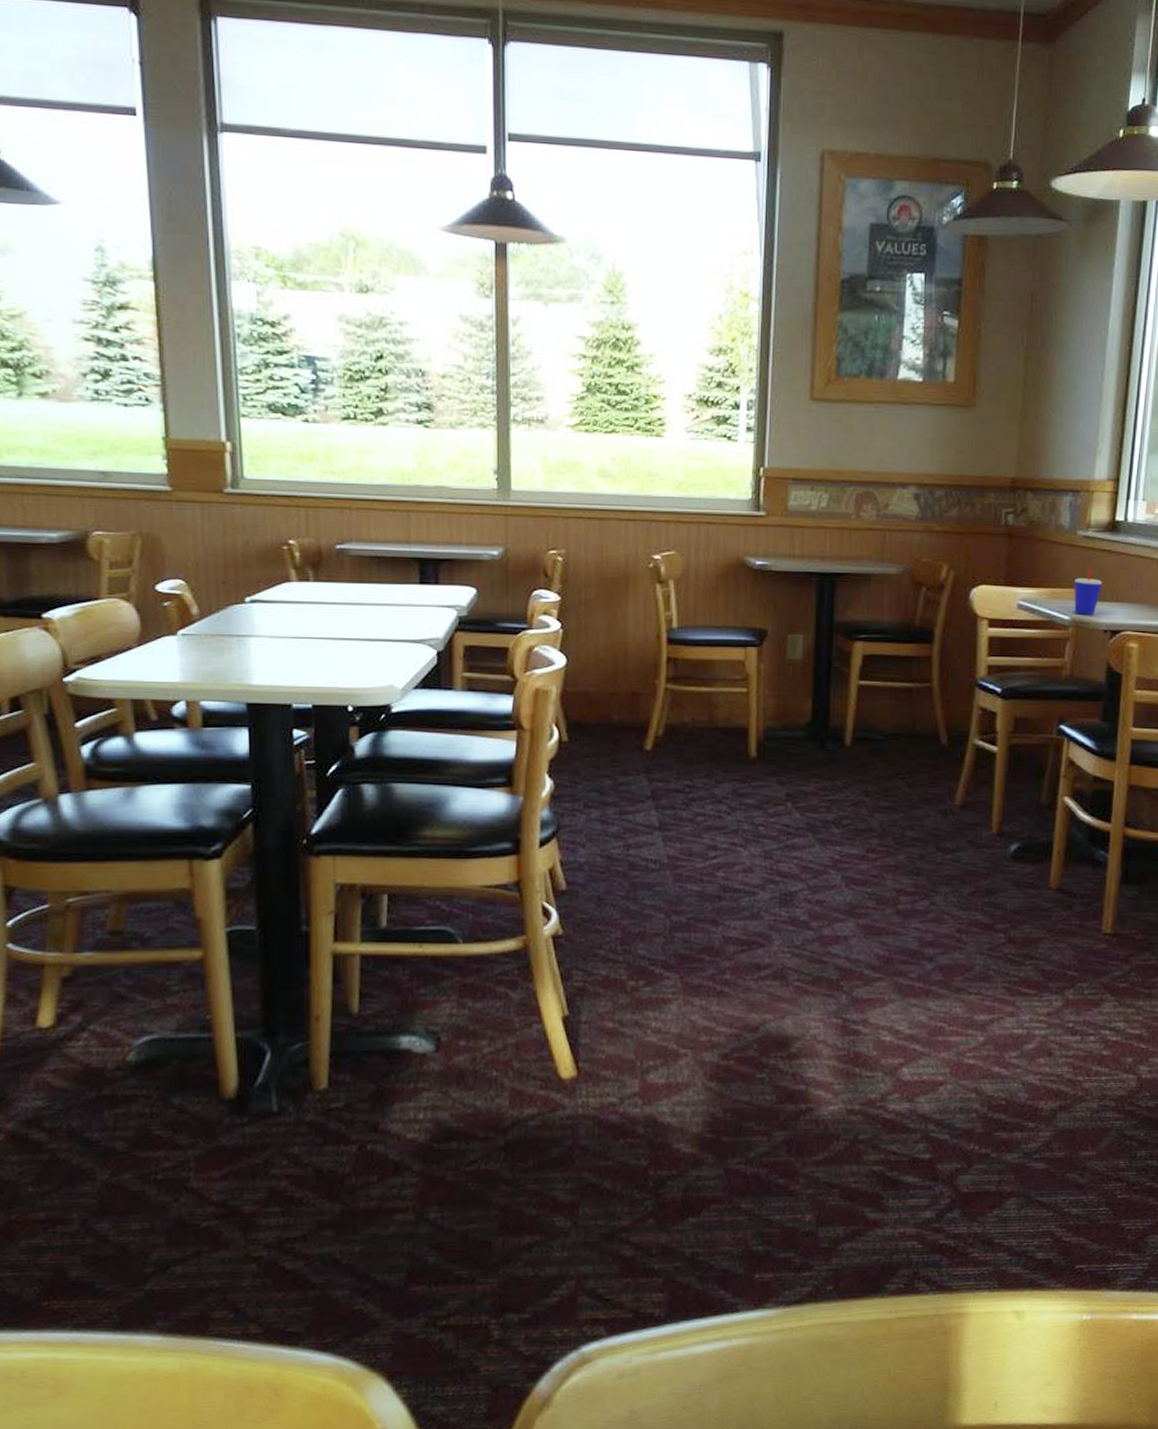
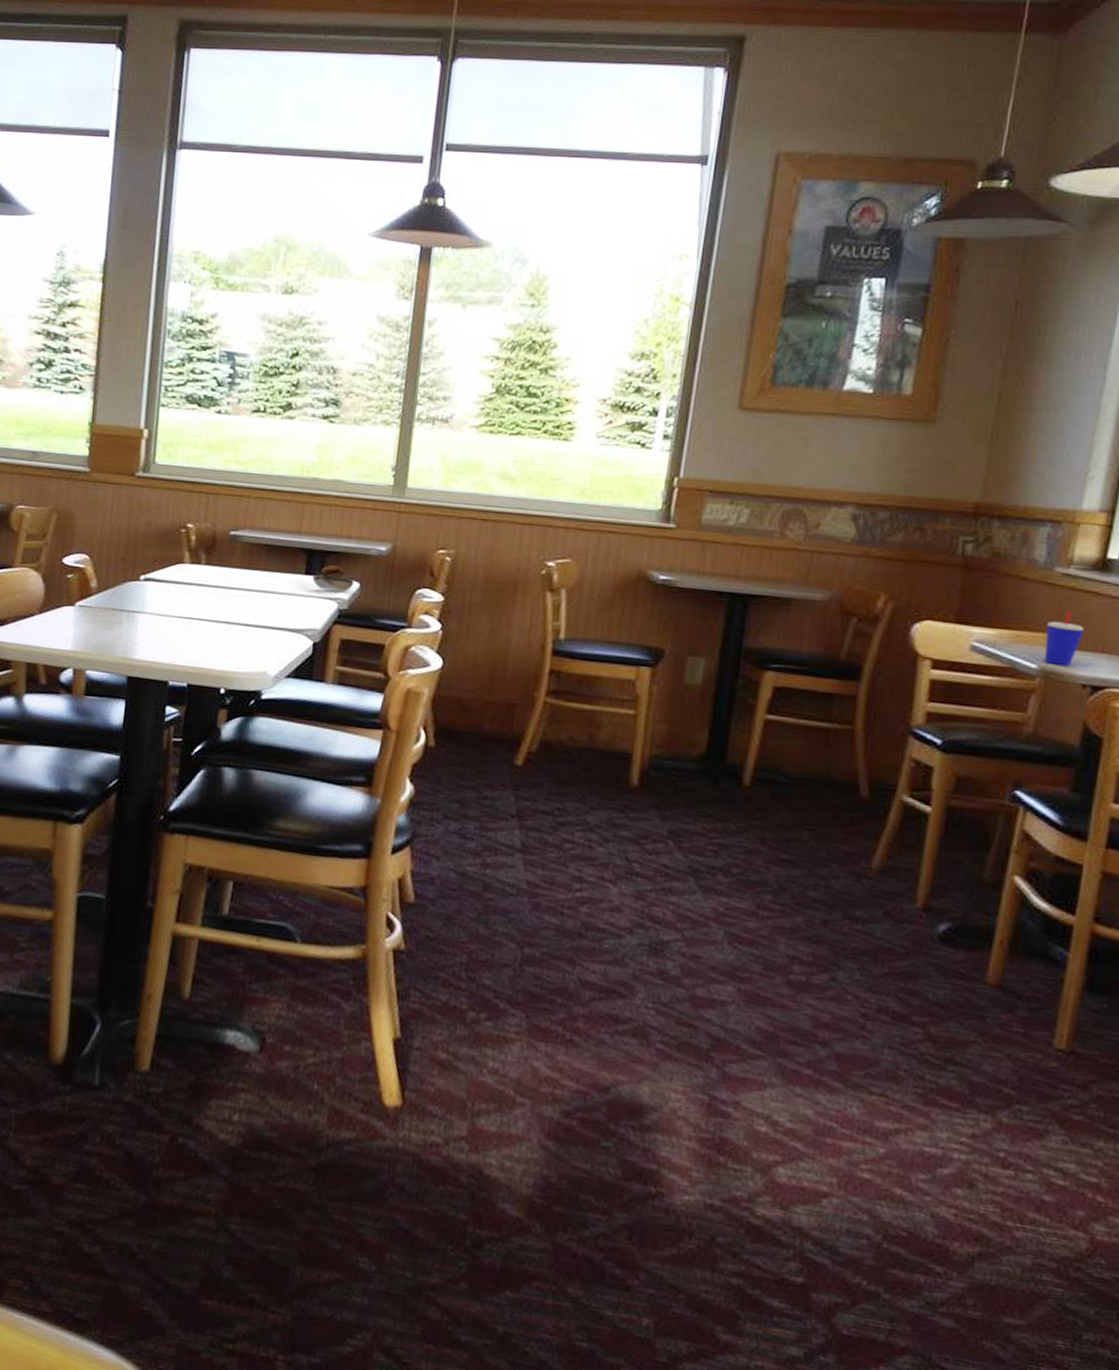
hamburger: none [427,573,470,599] -> present [312,565,354,592]

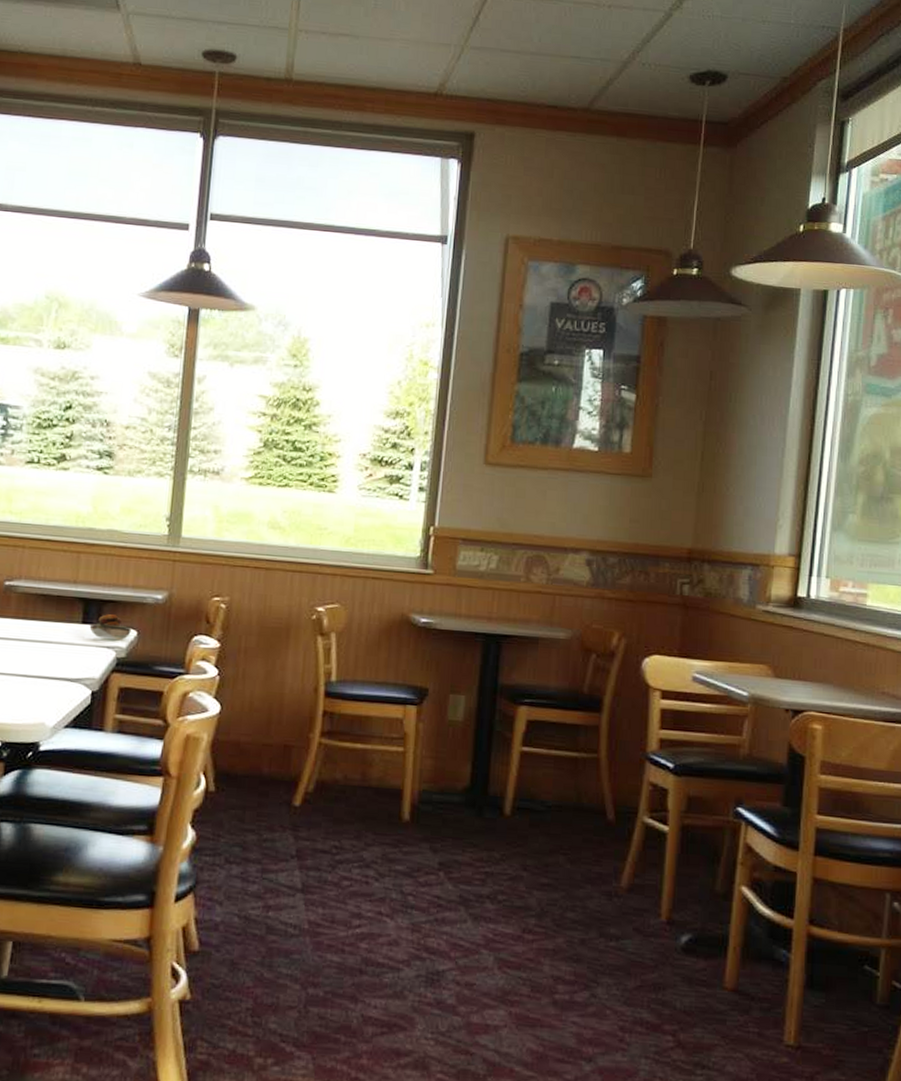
beverage cup: present [1044,610,1085,666] -> none [753,643,784,692]

